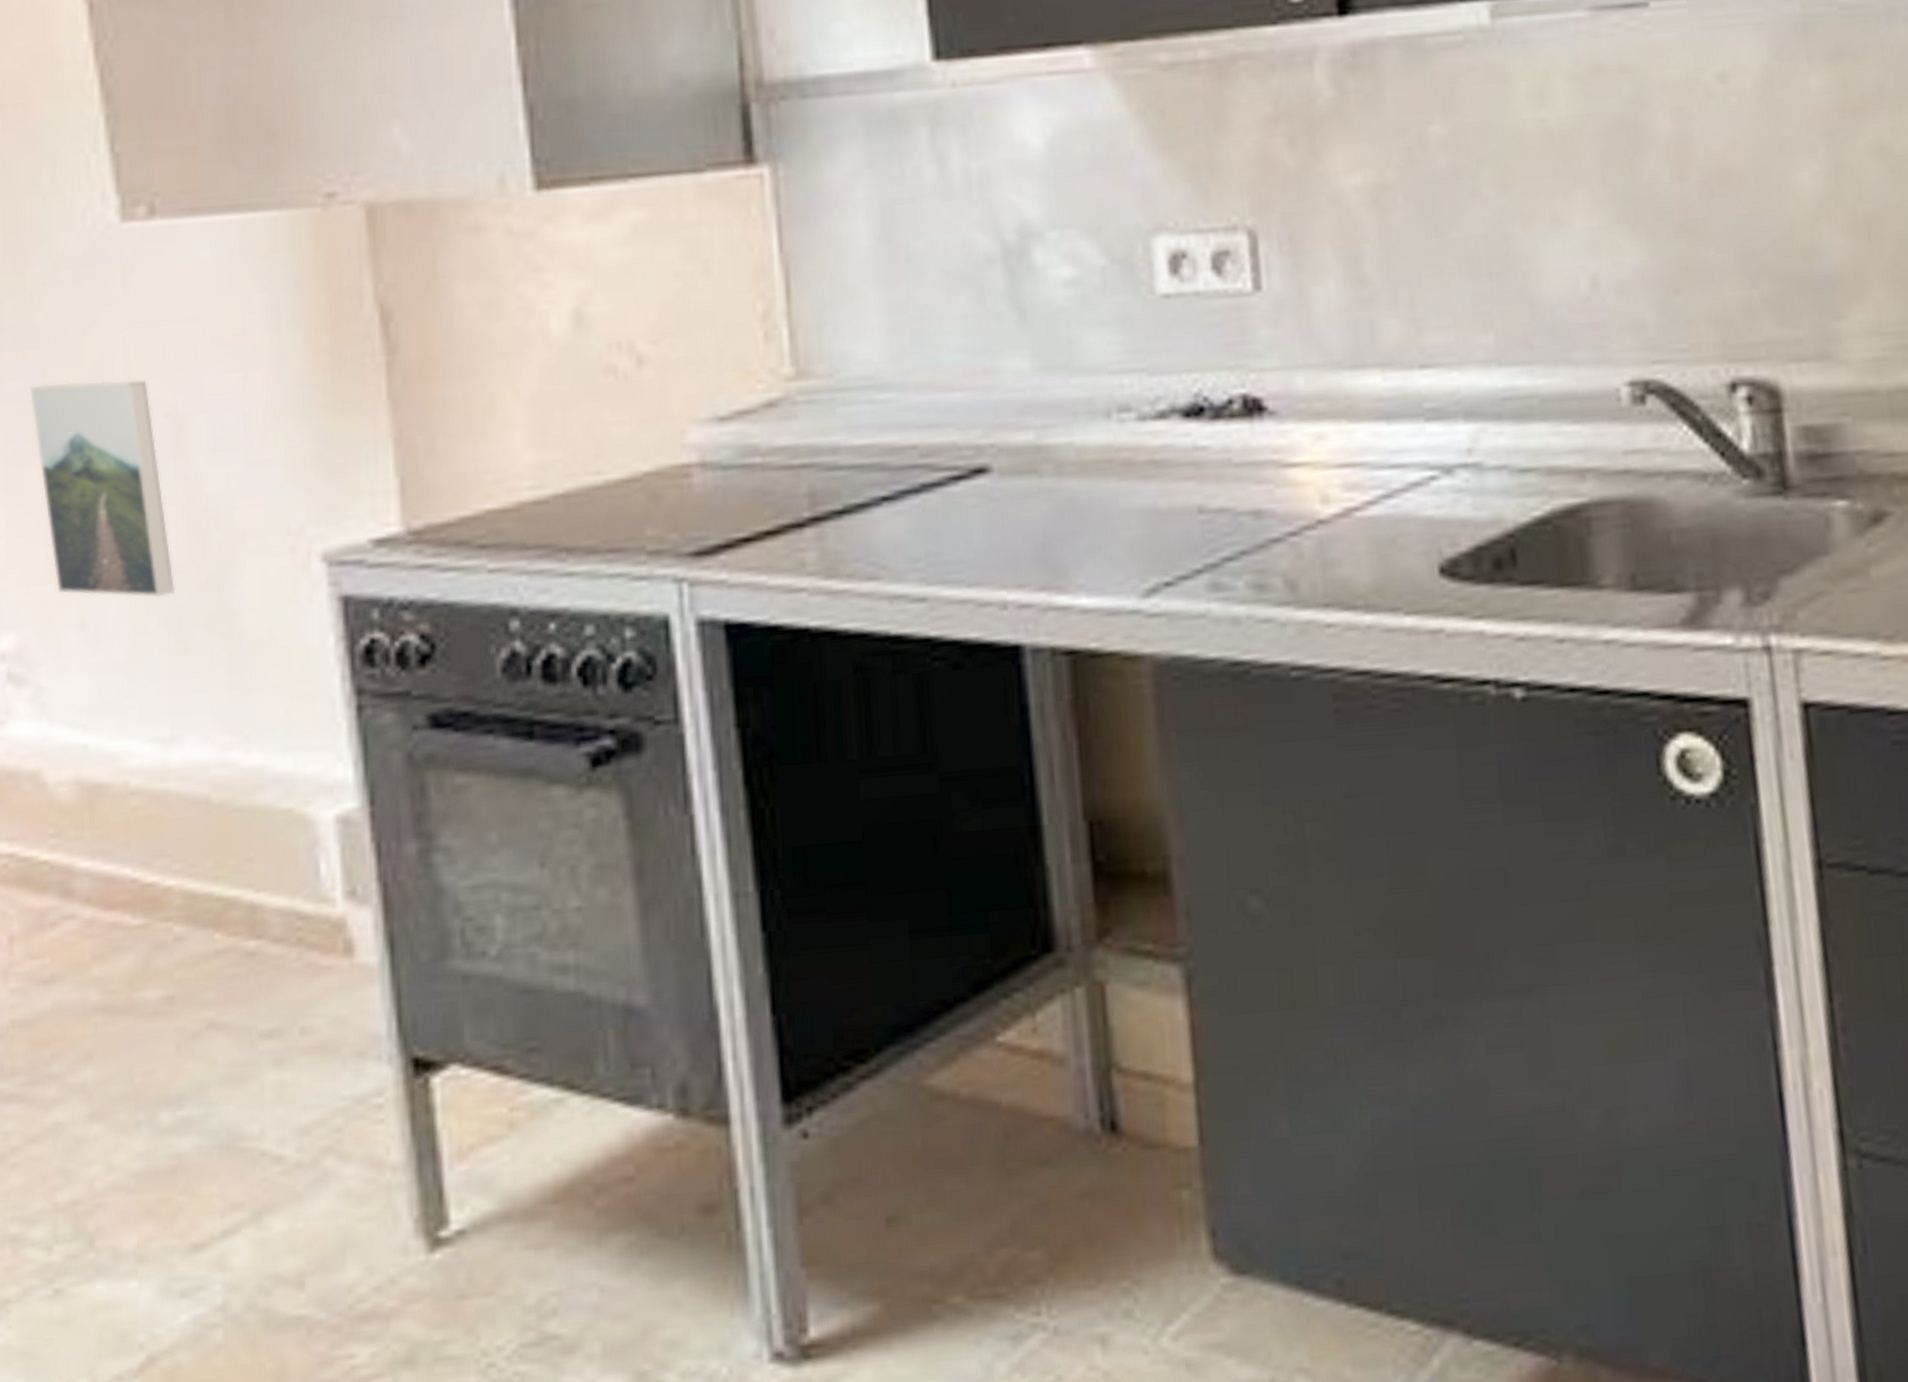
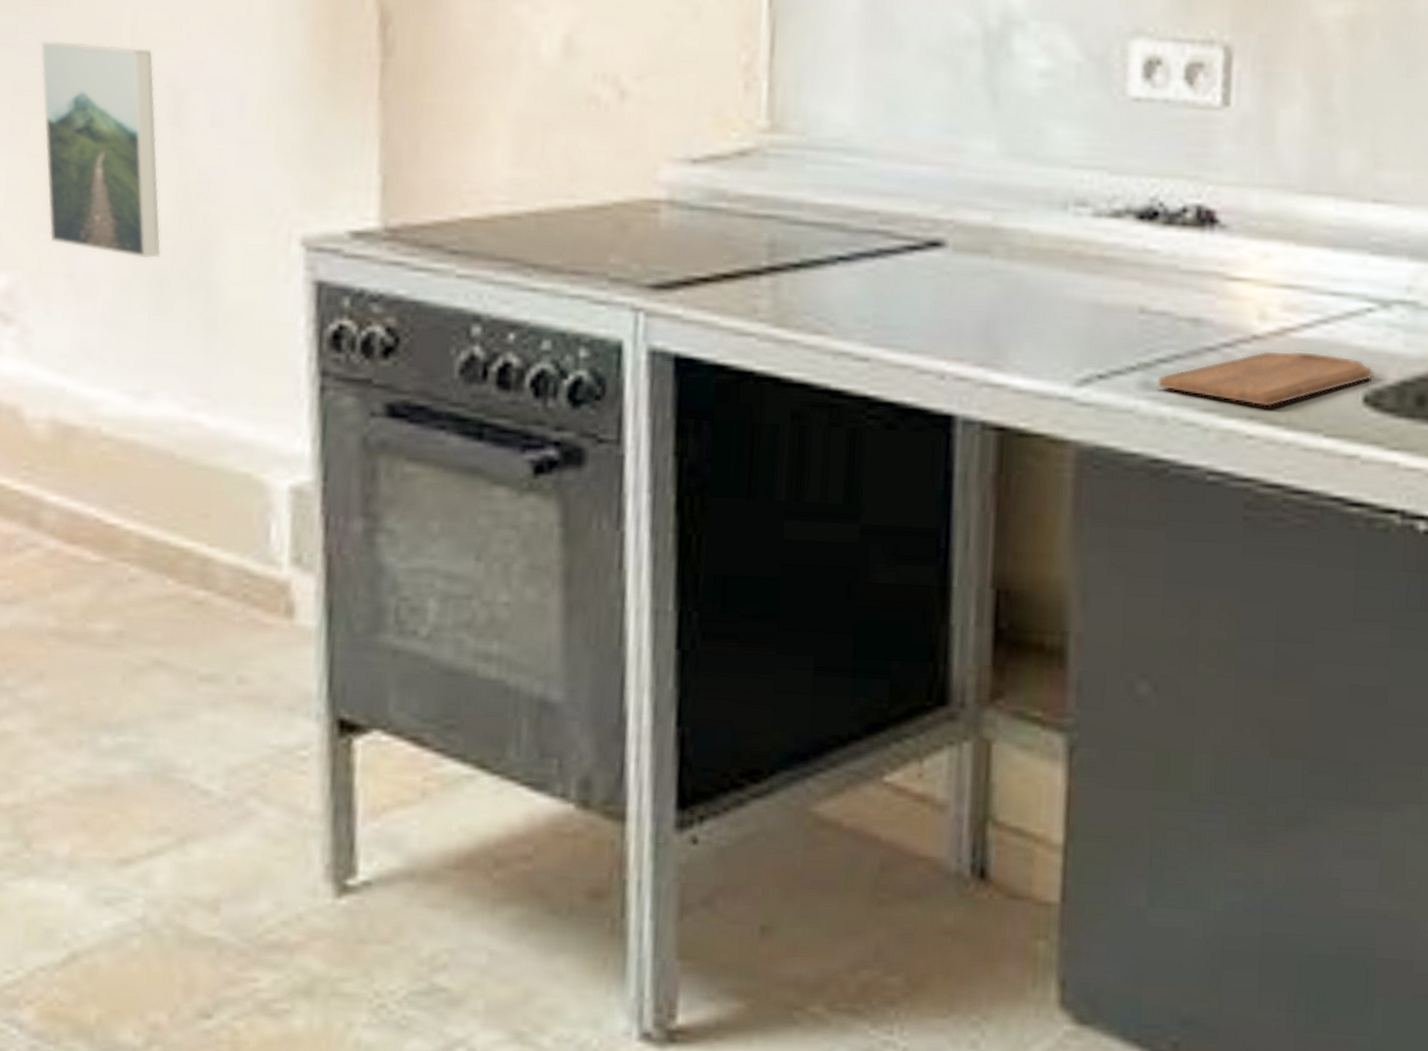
cutting board: none [1226,528,1446,593] -> present [1157,350,1374,407]

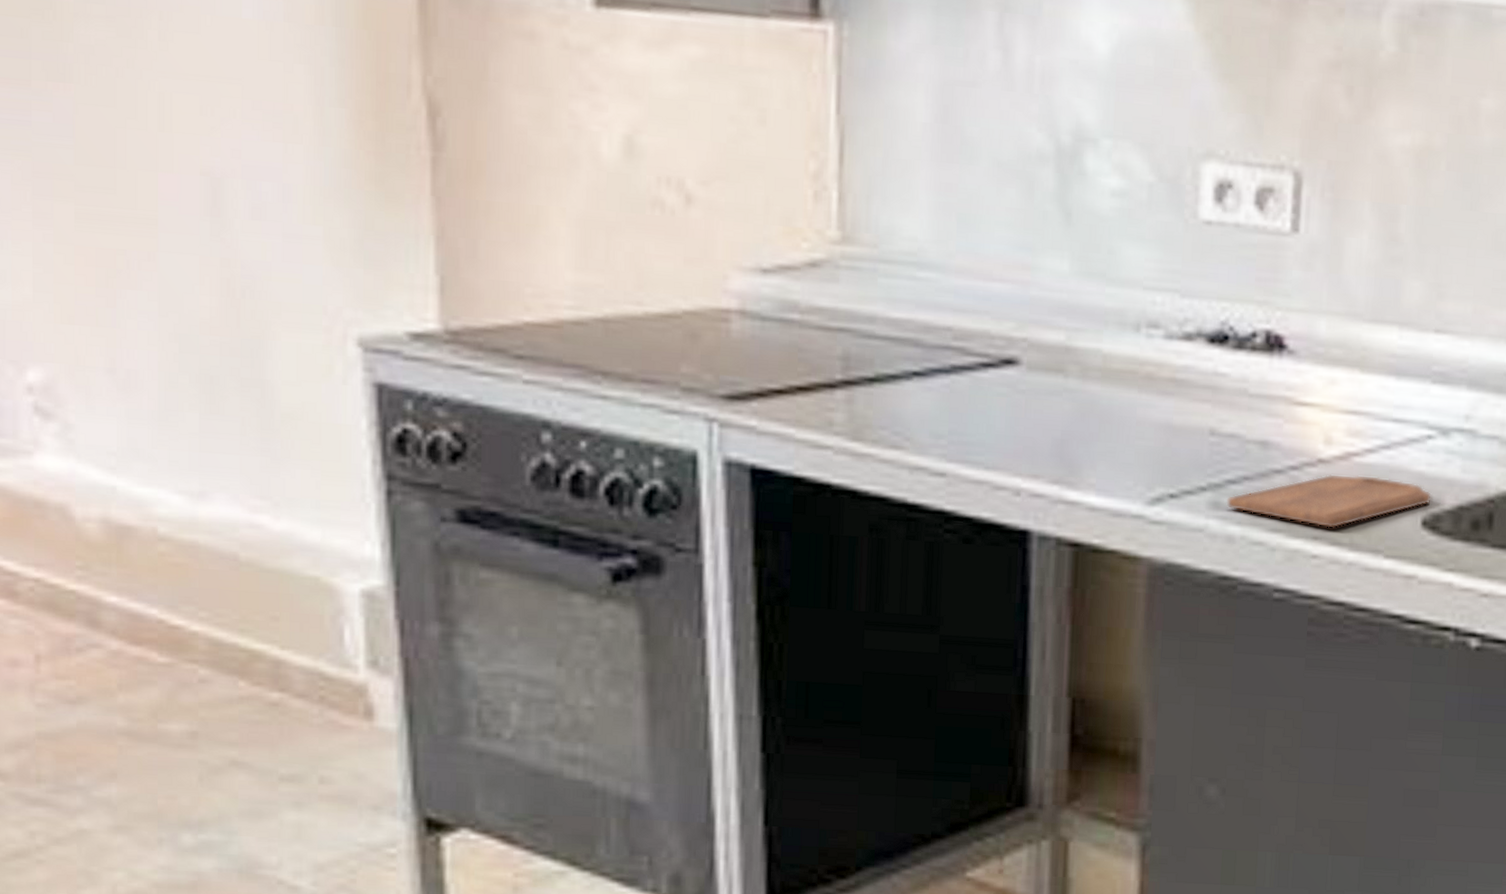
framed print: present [40,40,161,259] -> none [58,119,208,356]

